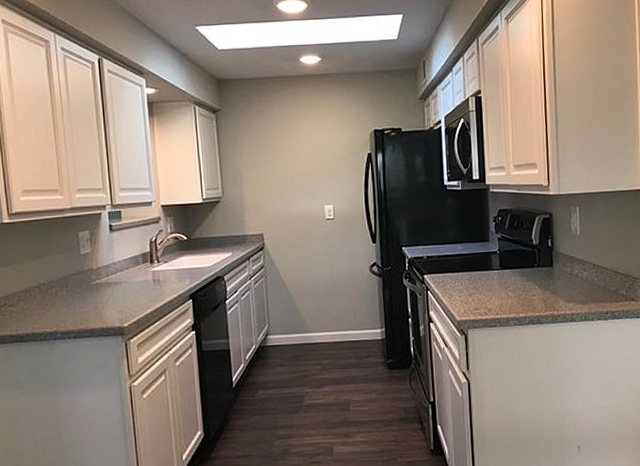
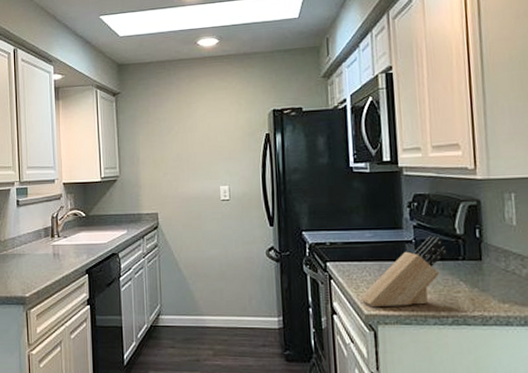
knife block: none [452,246,525,313] -> present [359,236,447,306]

